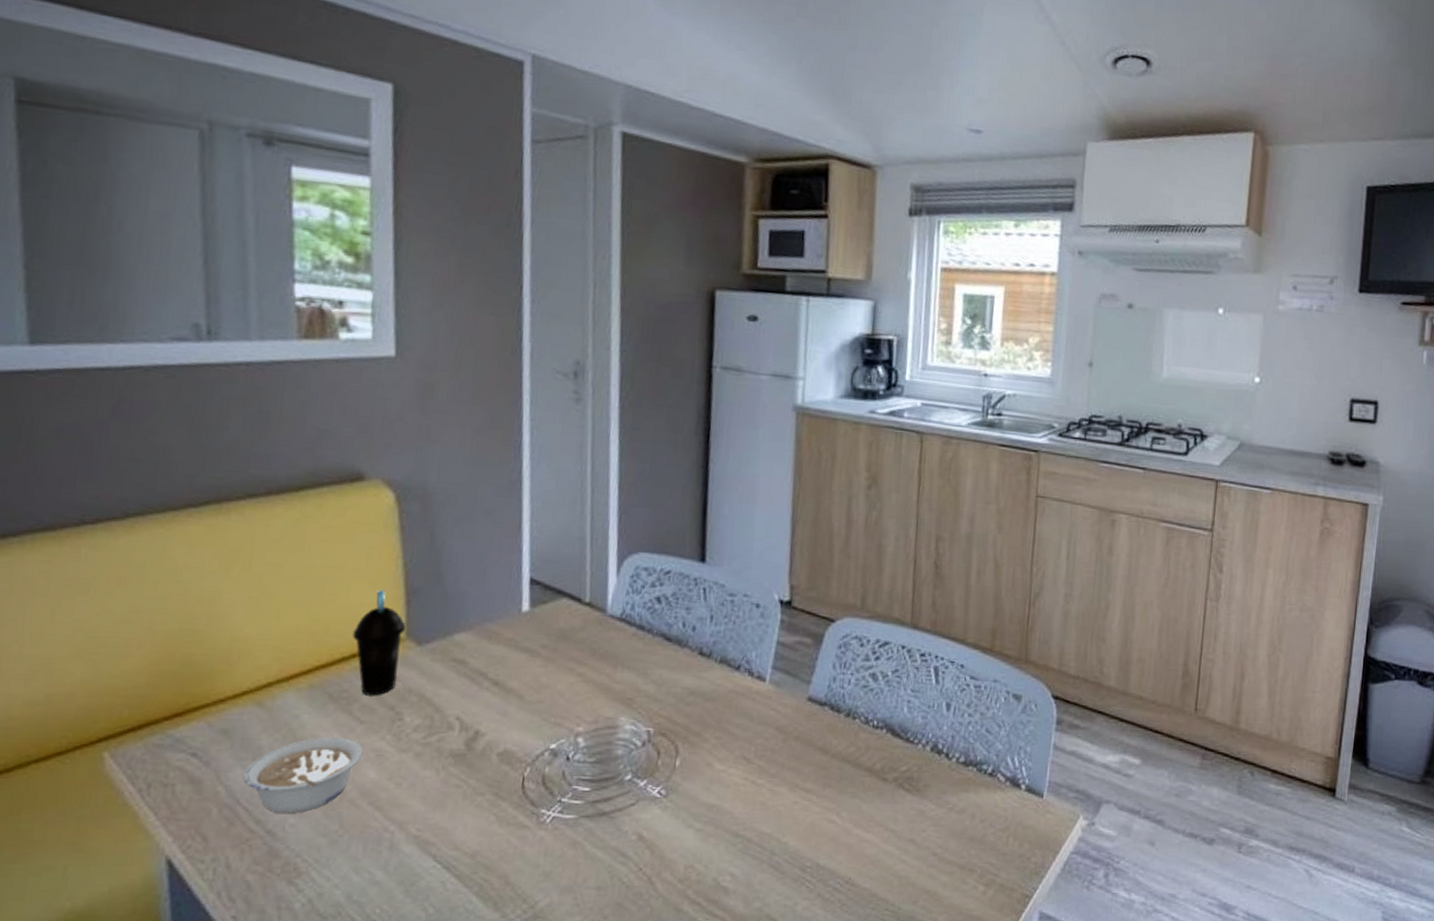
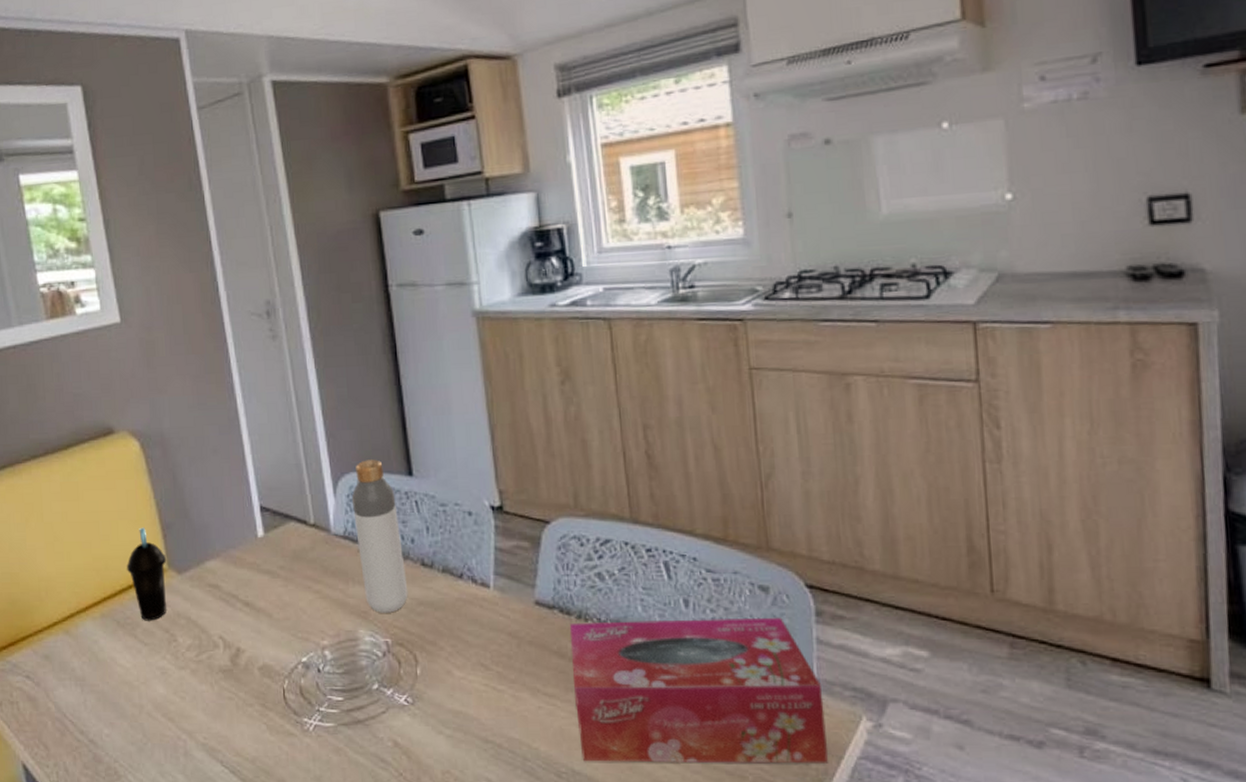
legume: present [243,737,363,813] -> none [65,658,151,725]
bottle: none [633,541,683,701] -> present [351,459,408,613]
tissue box: none [828,720,1051,858] -> present [569,617,828,763]

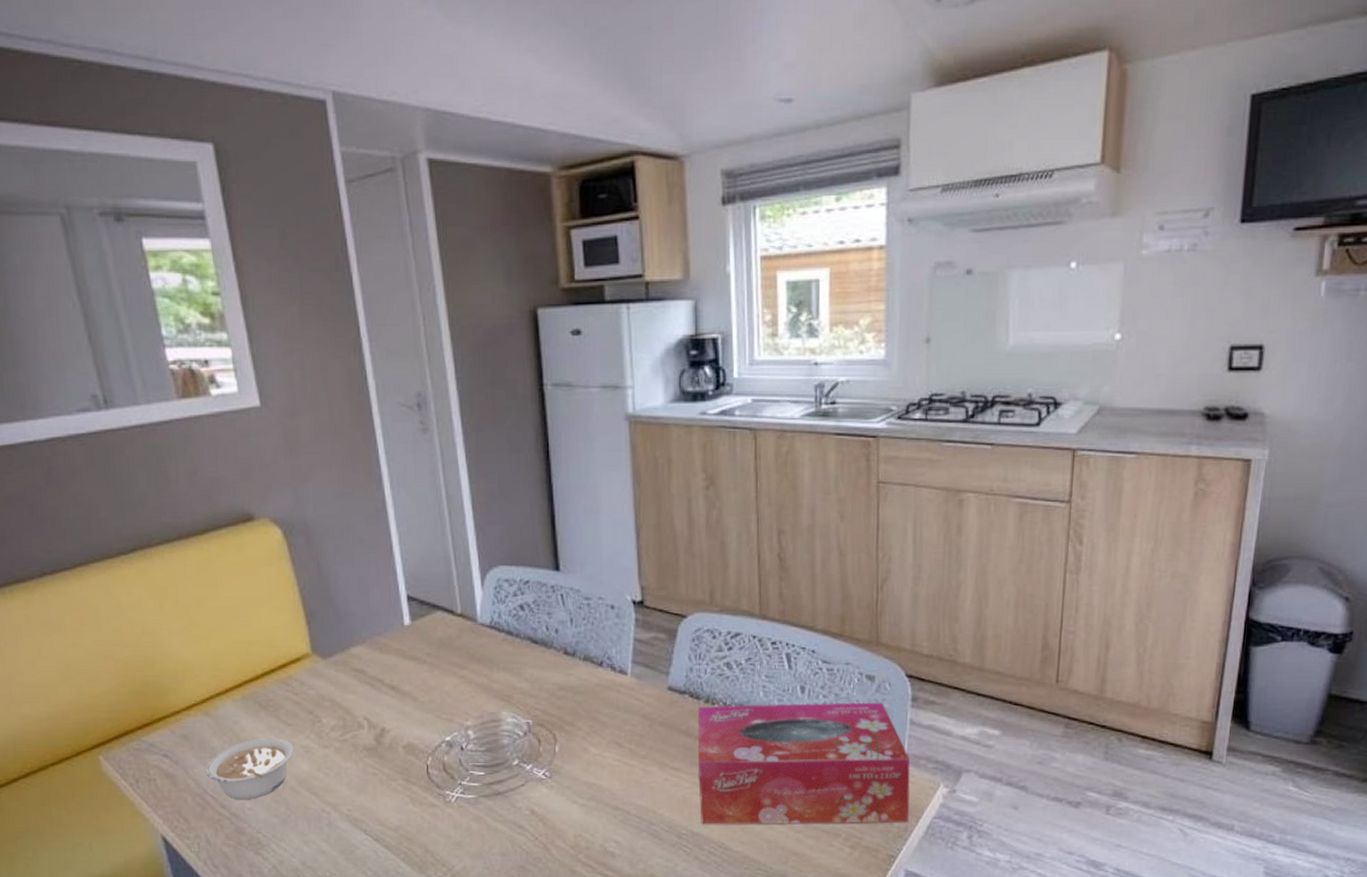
legume: none [65,658,151,725] -> present [205,737,294,799]
cup: present [127,527,167,621] -> none [269,614,311,703]
bottle: present [351,459,408,613] -> none [499,554,550,697]

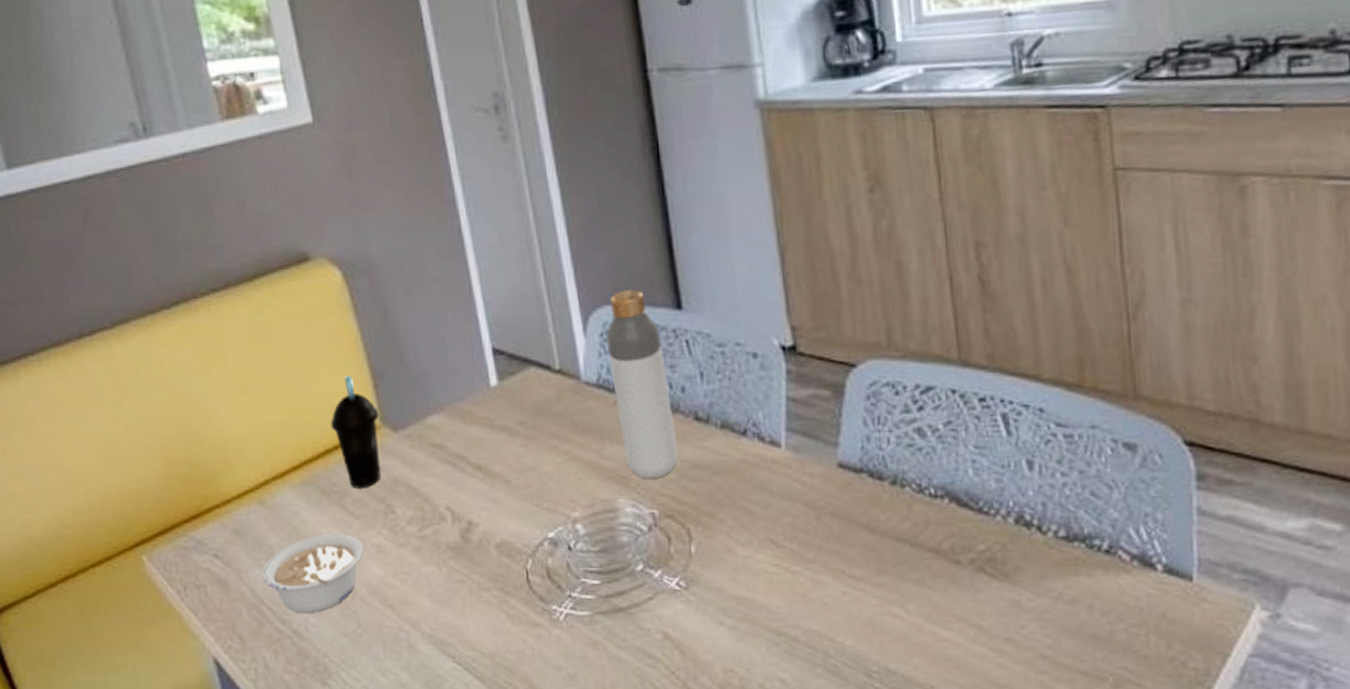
cup: none [269,614,311,703] -> present [330,375,381,489]
bottle: none [499,554,550,697] -> present [606,289,679,478]
tissue box: present [697,702,910,825] -> none [881,482,1210,662]

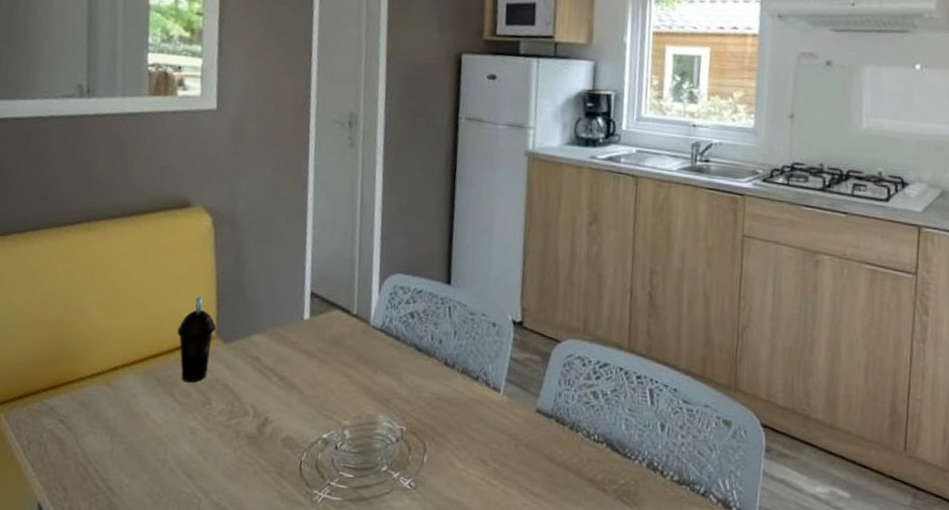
legume: present [261,533,364,613] -> none [94,414,181,475]
bottle: present [606,289,679,478] -> none [390,264,432,404]

